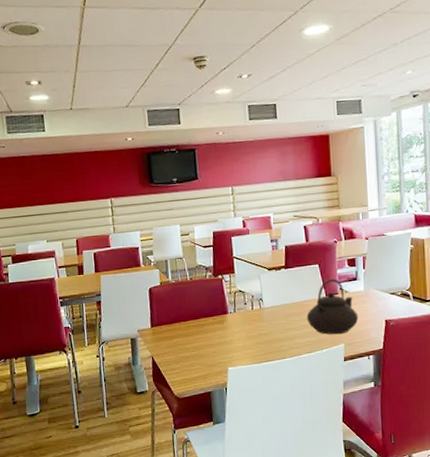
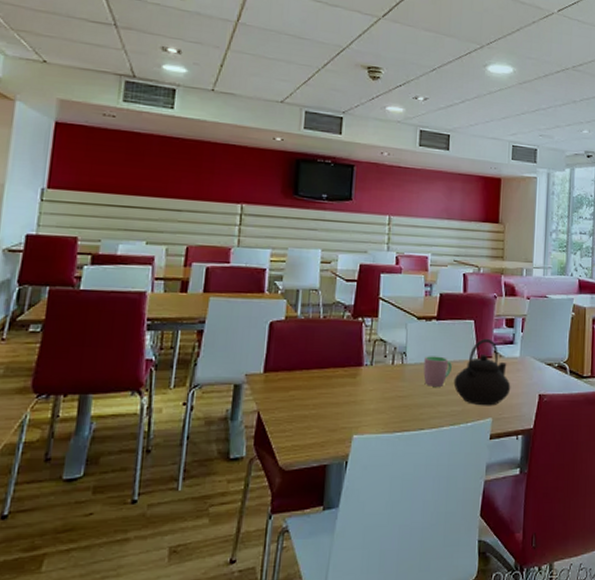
cup: none [278,298,304,324] -> present [423,356,453,387]

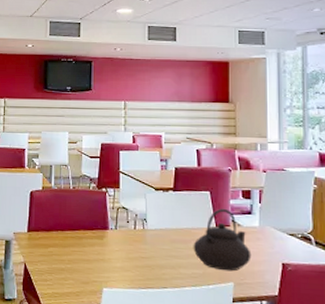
cup: present [423,356,453,387] -> none [164,223,191,251]

